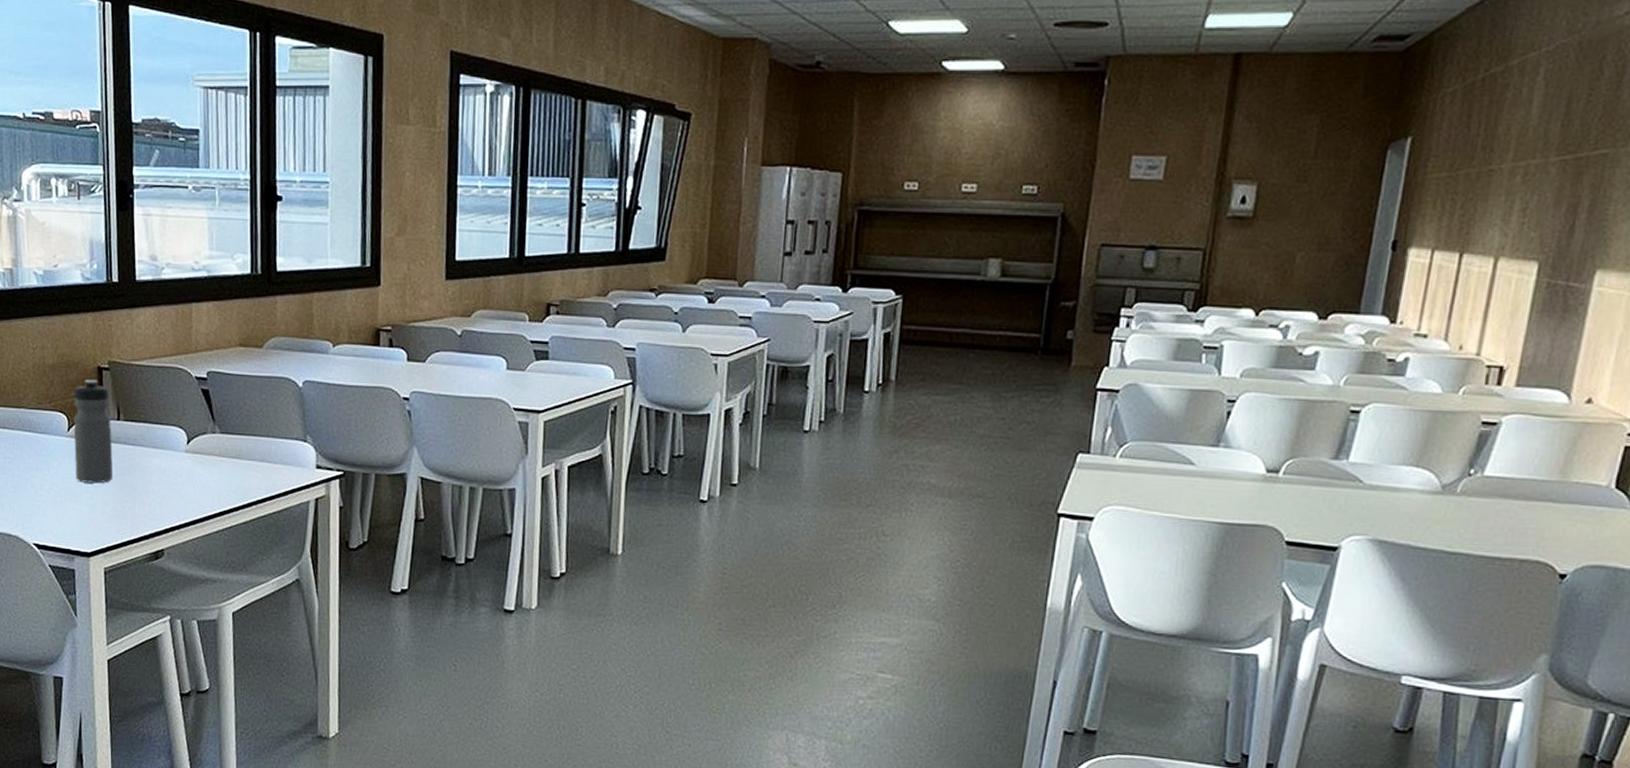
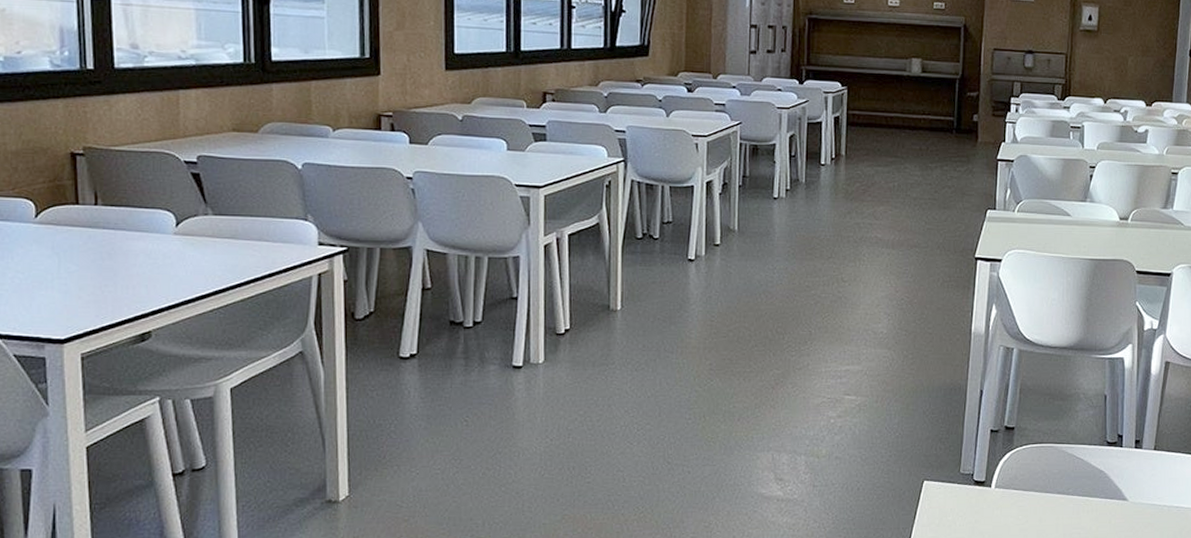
water bottle: present [73,379,114,484] -> none [42,164,91,269]

